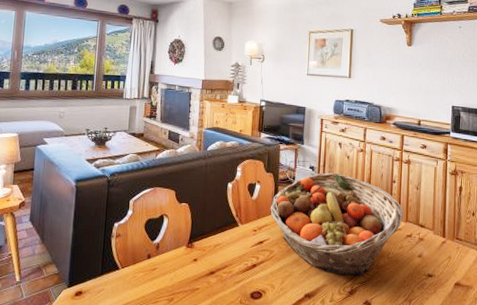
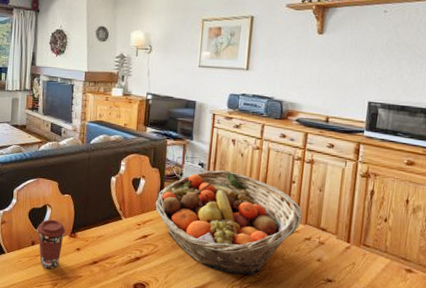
coffee cup: none [153,230,183,284] -> present [37,219,66,270]

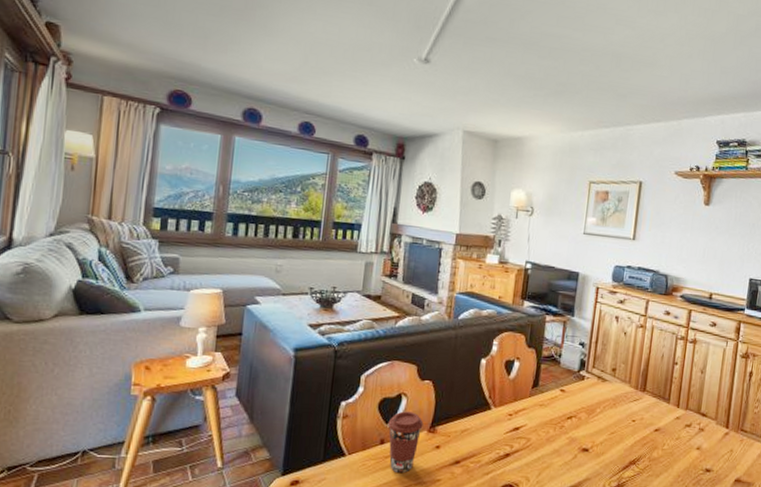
fruit basket: present [155,170,303,276] -> none [529,350,684,469]

